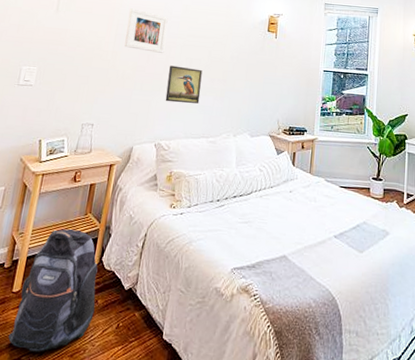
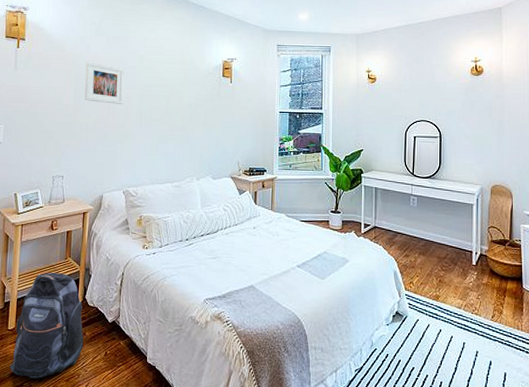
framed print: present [165,65,203,104] -> none [129,116,162,152]

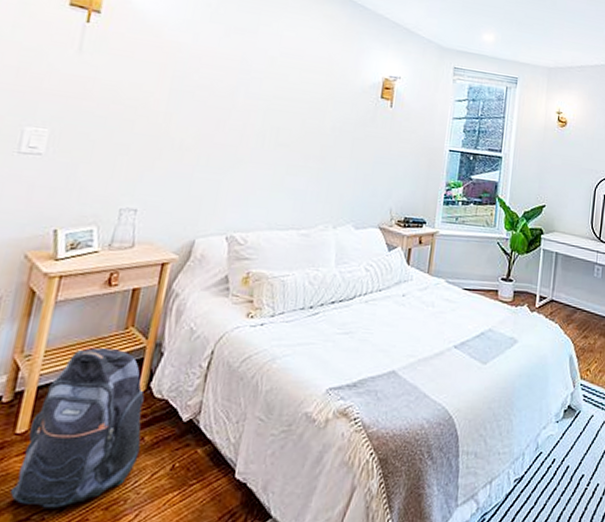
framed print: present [84,62,125,104] -> none [183,55,247,119]

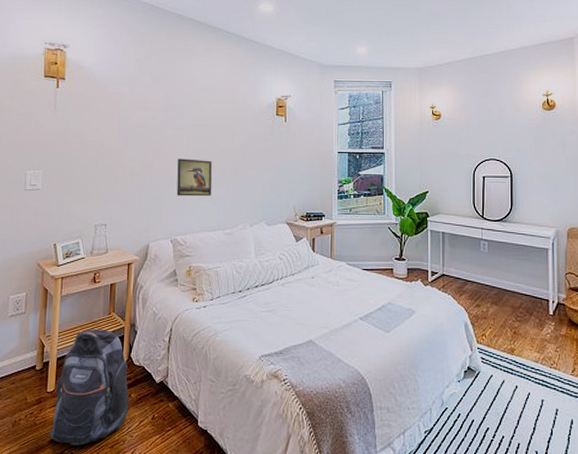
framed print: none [241,135,293,186] -> present [176,158,213,197]

